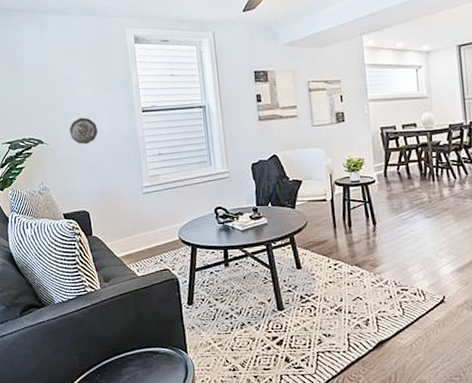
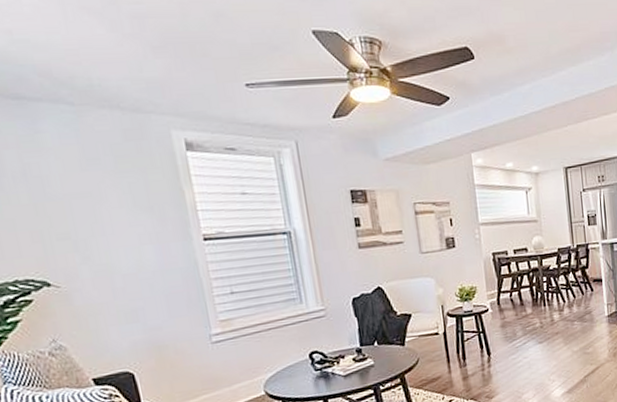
decorative plate: present [69,117,98,145] -> none [92,249,139,285]

